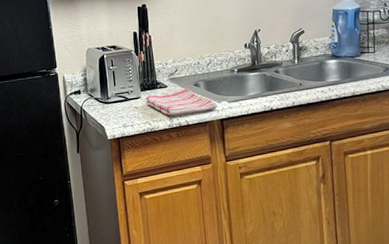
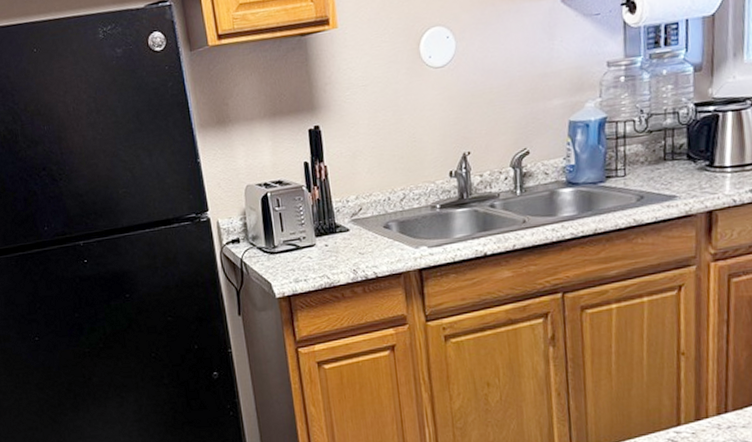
dish towel: present [145,87,218,116] -> none [321,230,415,267]

